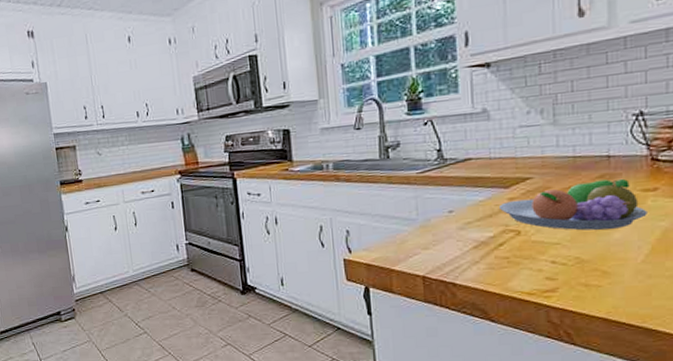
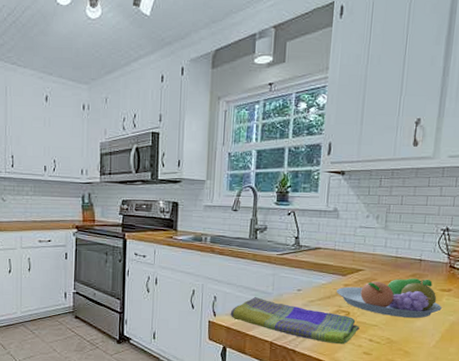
dish towel: none [368,225,537,271] -> present [230,296,360,345]

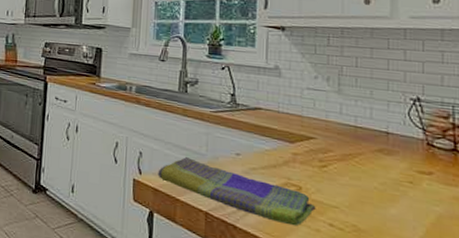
fruit bowl: present [337,278,442,318] -> none [284,152,423,205]

